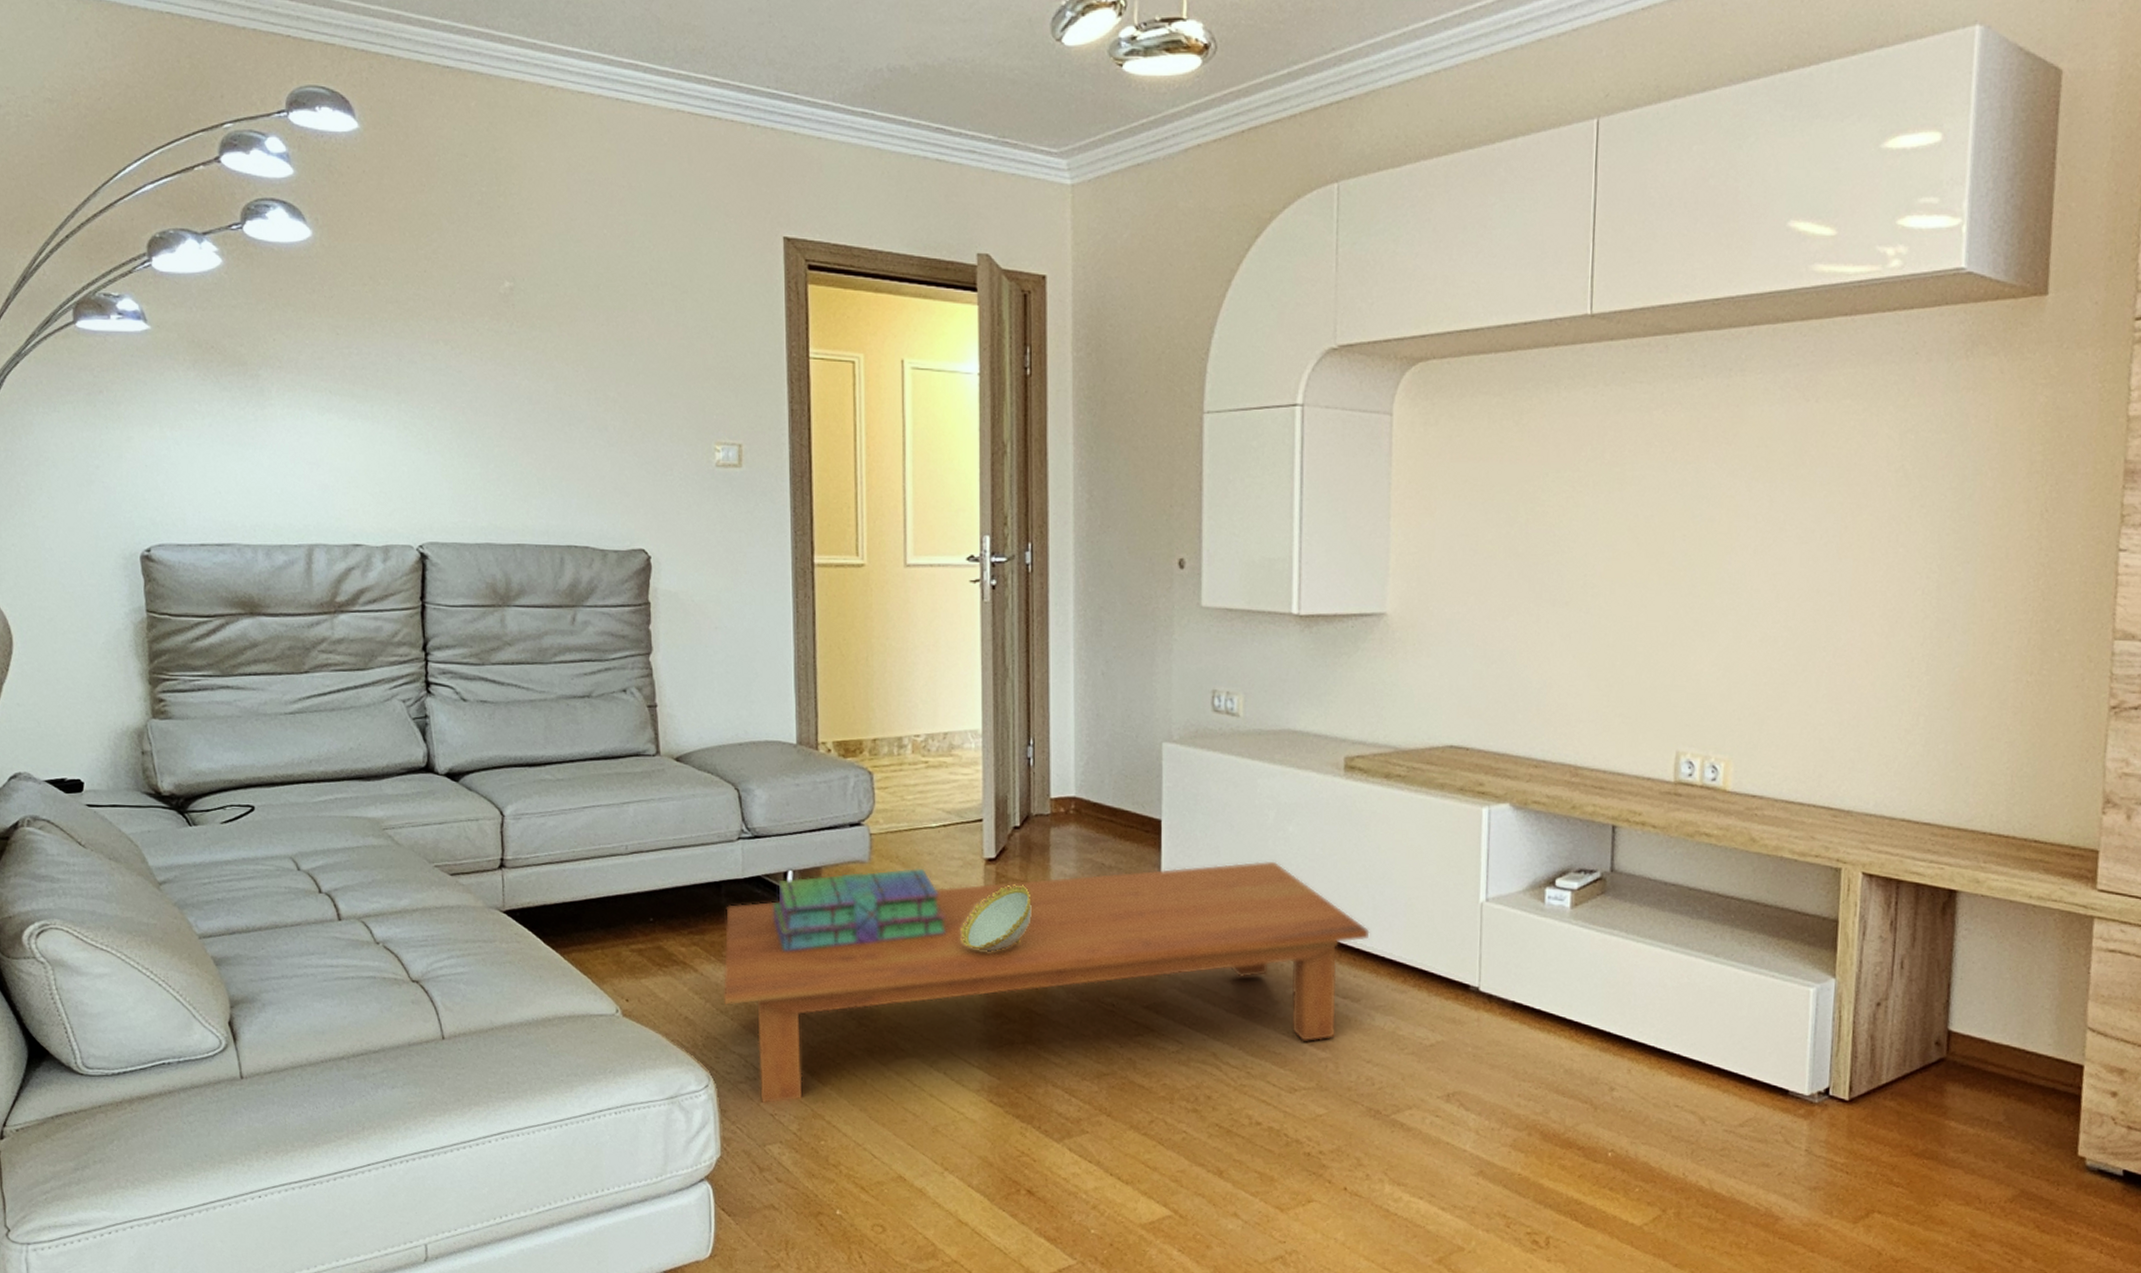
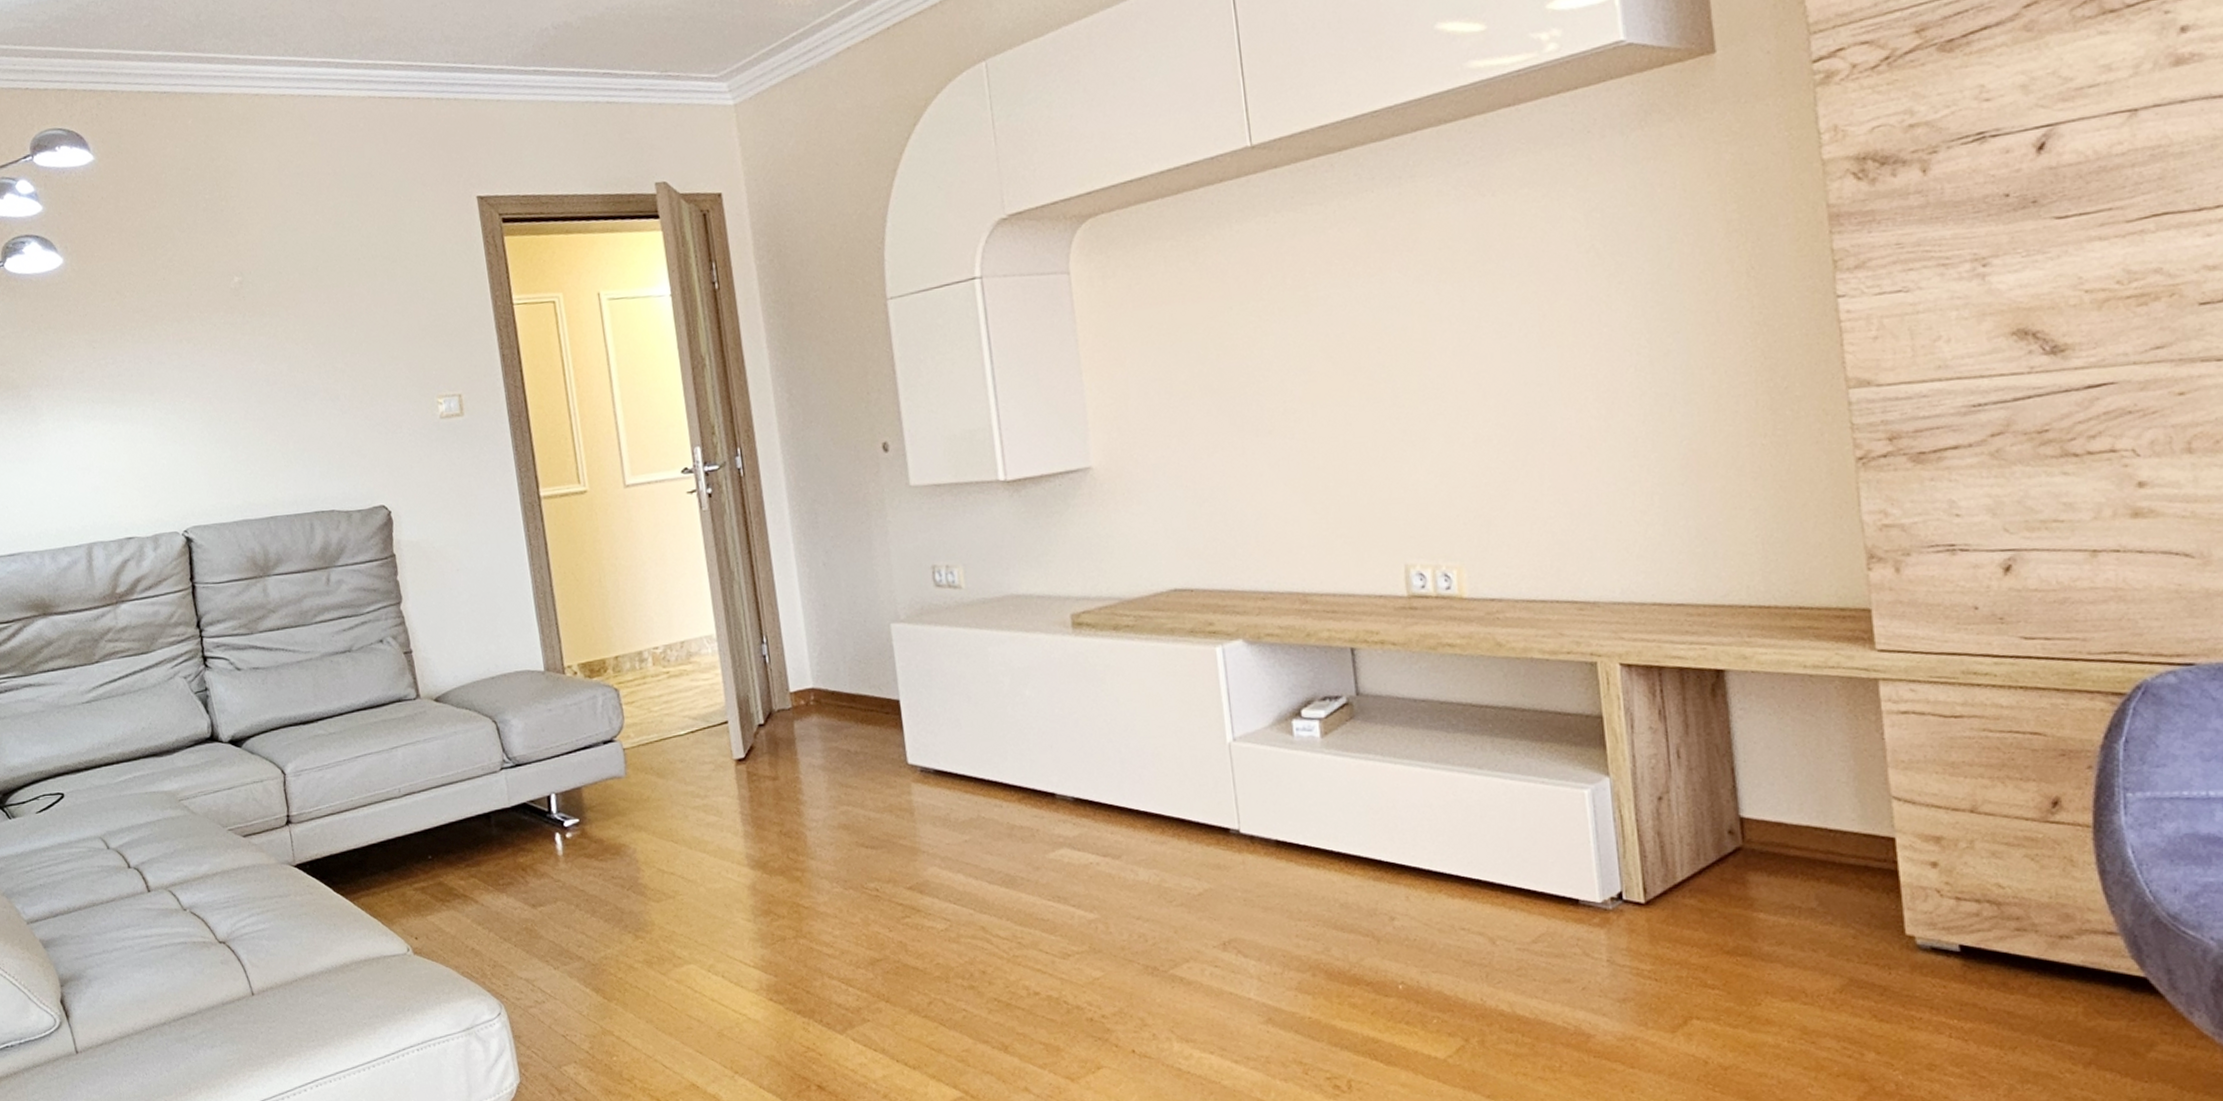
coffee table: present [723,861,1370,1104] -> none [497,727,1121,1026]
stack of books: present [773,868,946,952] -> none [540,776,707,874]
decorative bowl: present [960,884,1032,952] -> none [720,781,787,851]

